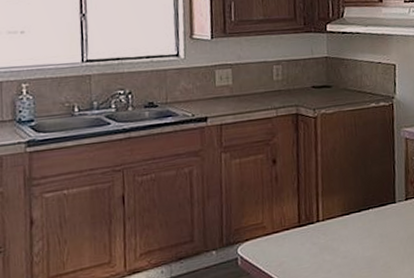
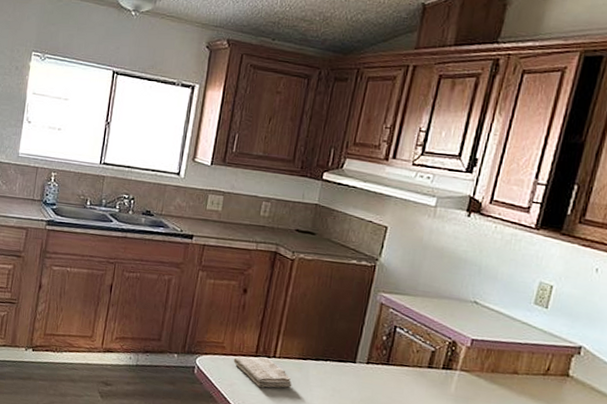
washcloth: none [277,224,342,257] -> present [233,356,292,388]

